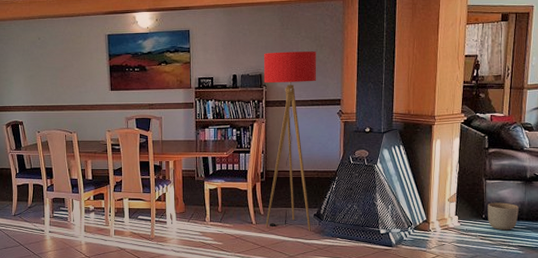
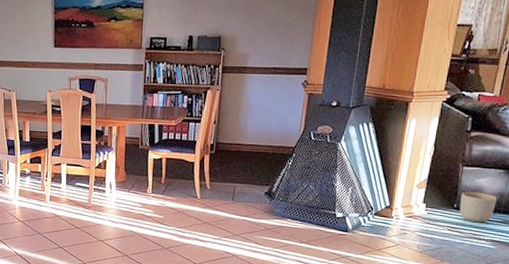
floor lamp: present [263,51,317,232] -> none [211,12,285,210]

